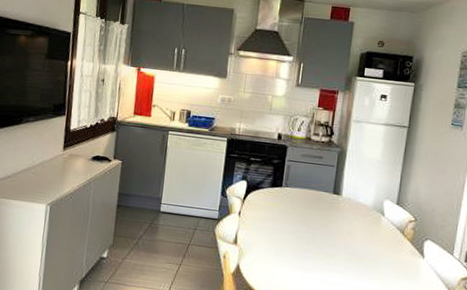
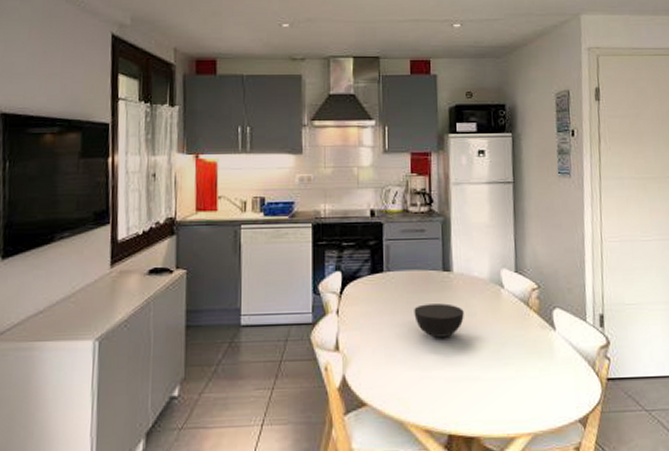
bowl: none [303,218,346,249] -> present [414,303,464,338]

